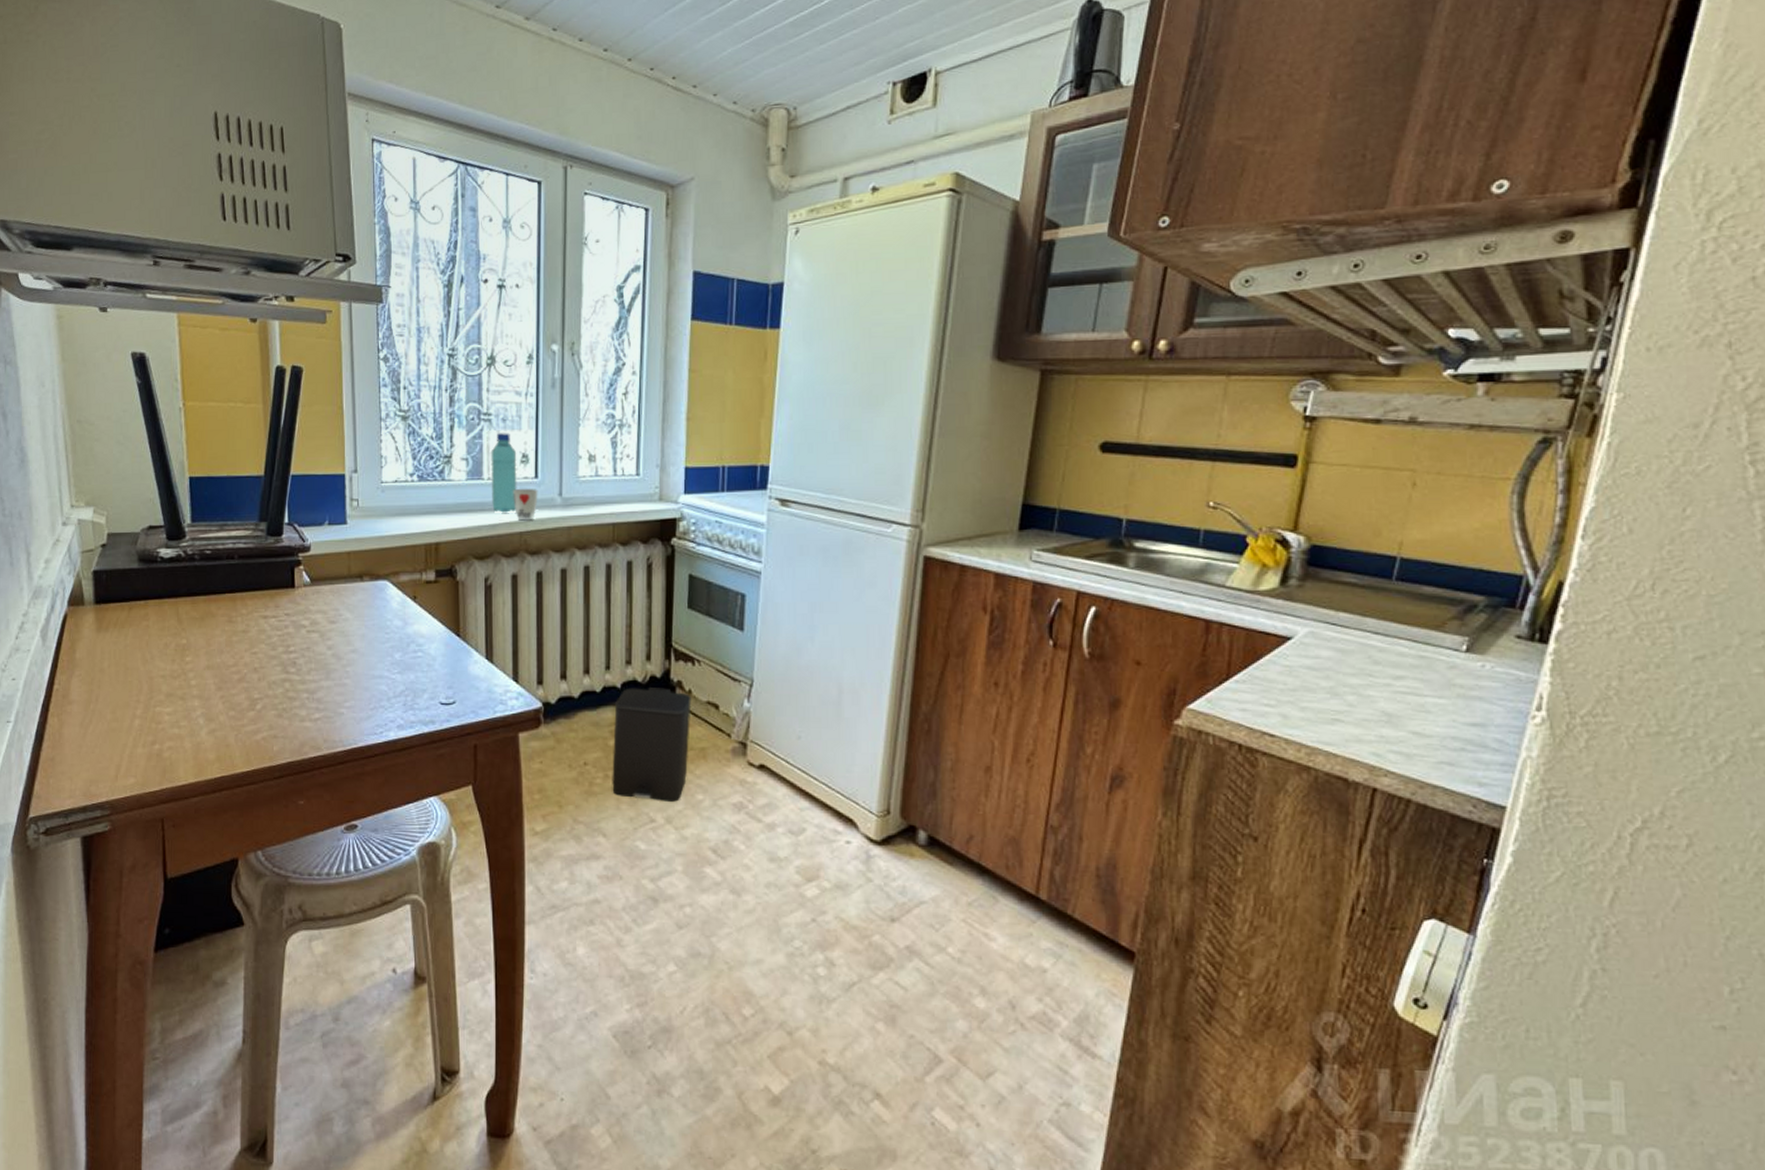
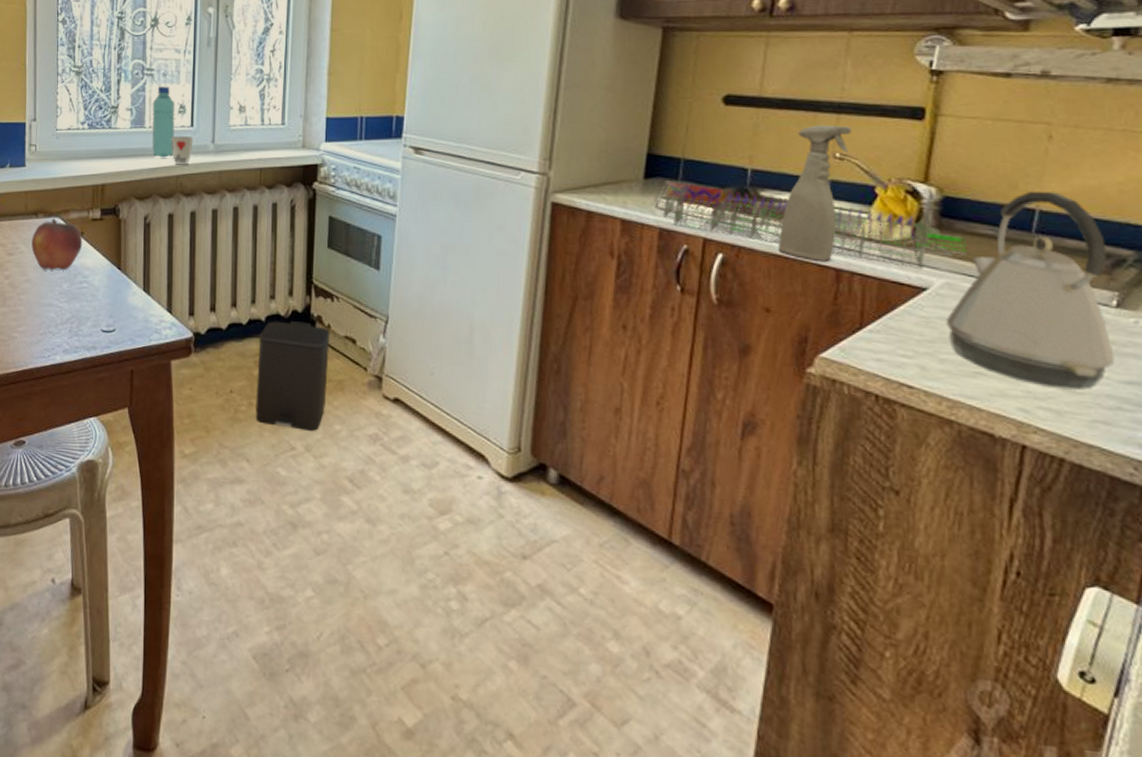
fruit: none [357,581,416,638] -> present [31,218,83,270]
dish rack: none [1026,532,1331,618] -> present [651,181,967,268]
spray bottle: none [1150,472,1226,614] -> present [777,124,852,263]
kettle: none [1307,538,1462,733] -> present [945,191,1116,390]

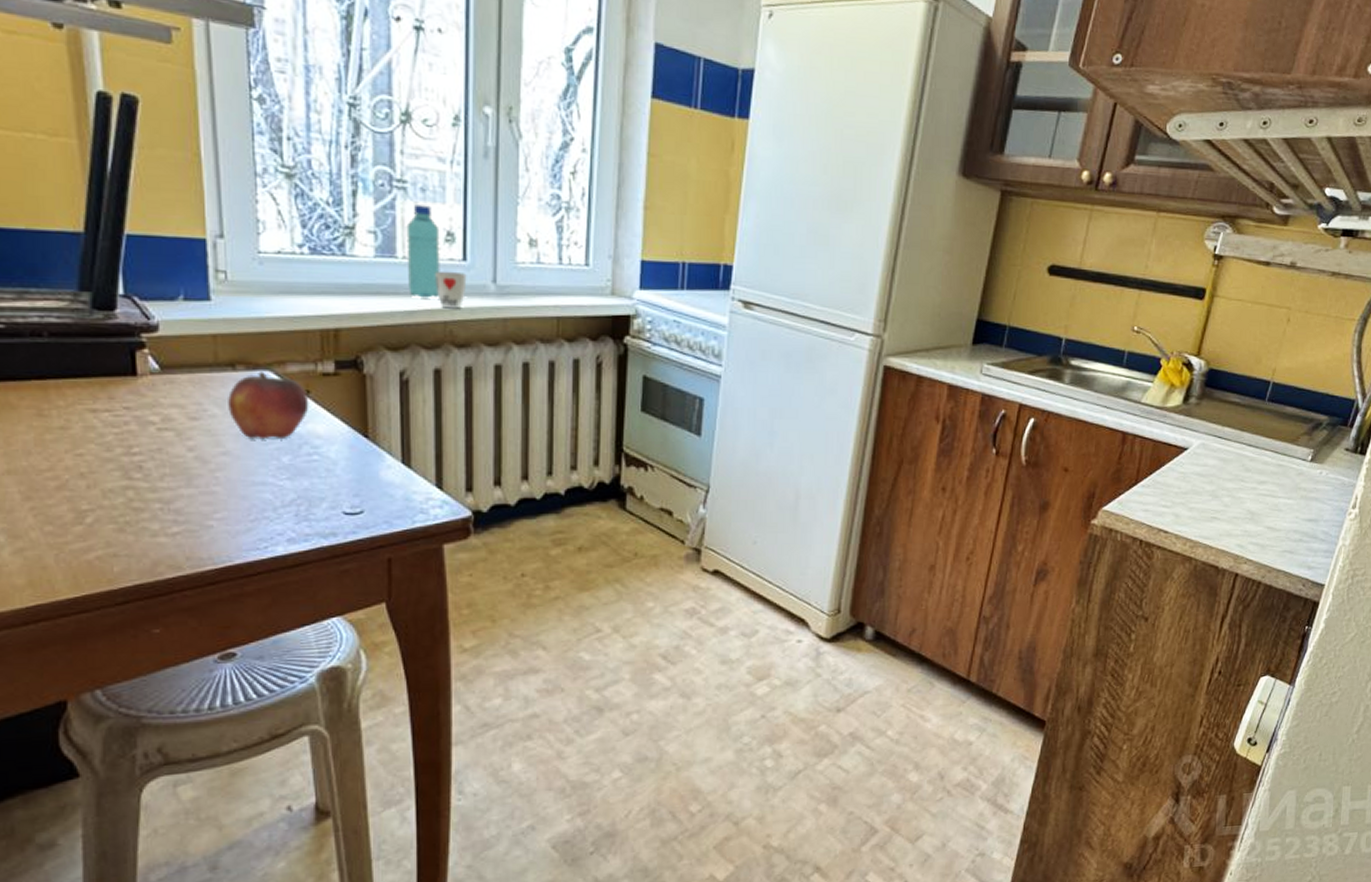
pedal bin: present [256,321,330,431] -> none [553,494,643,611]
dish rack: present [651,181,967,268] -> none [977,347,1220,431]
spray bottle: present [777,124,852,263] -> none [1079,299,1149,426]
kettle: present [945,191,1116,390] -> none [1197,365,1312,528]

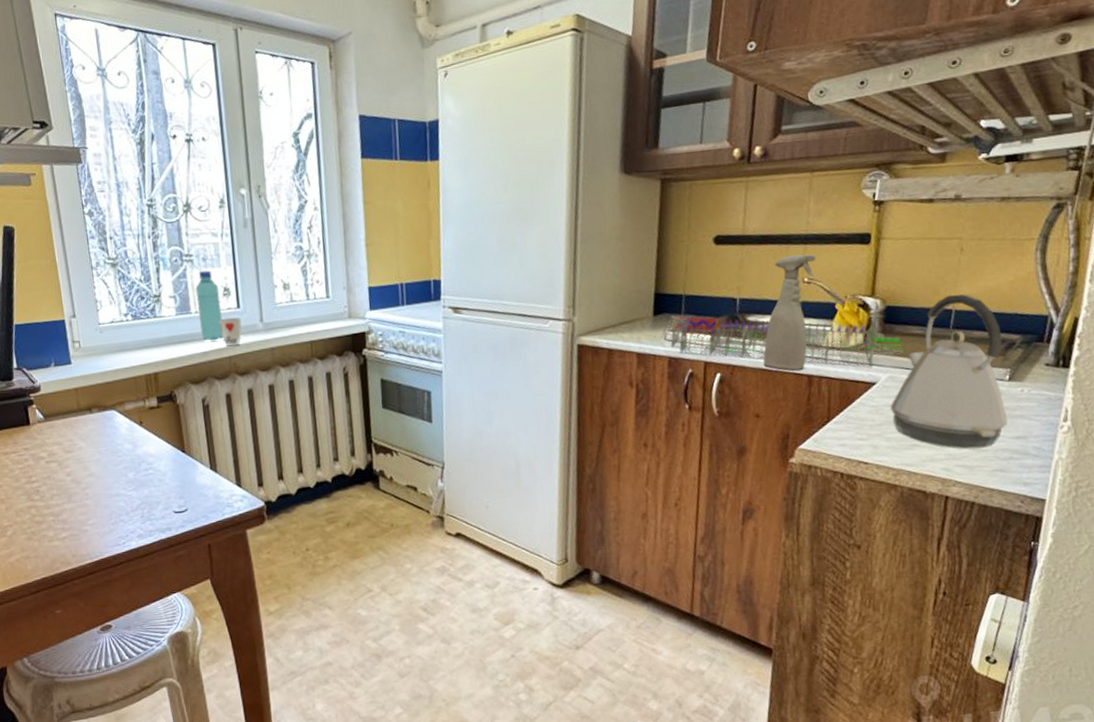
fruit: present [228,371,309,438] -> none [89,411,143,462]
dish rack: none [977,347,1220,431] -> present [661,315,904,368]
spray bottle: none [1079,299,1149,426] -> present [763,254,816,372]
kettle: none [1197,365,1312,528] -> present [890,294,1008,450]

